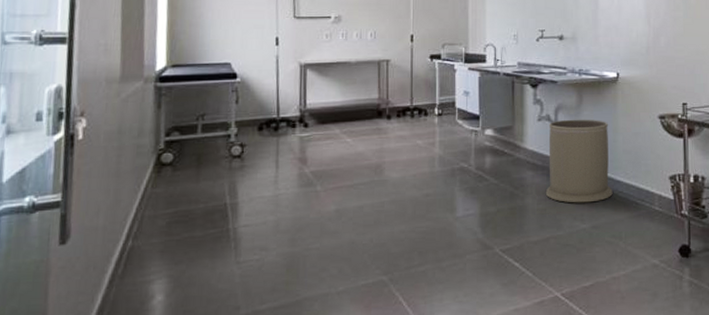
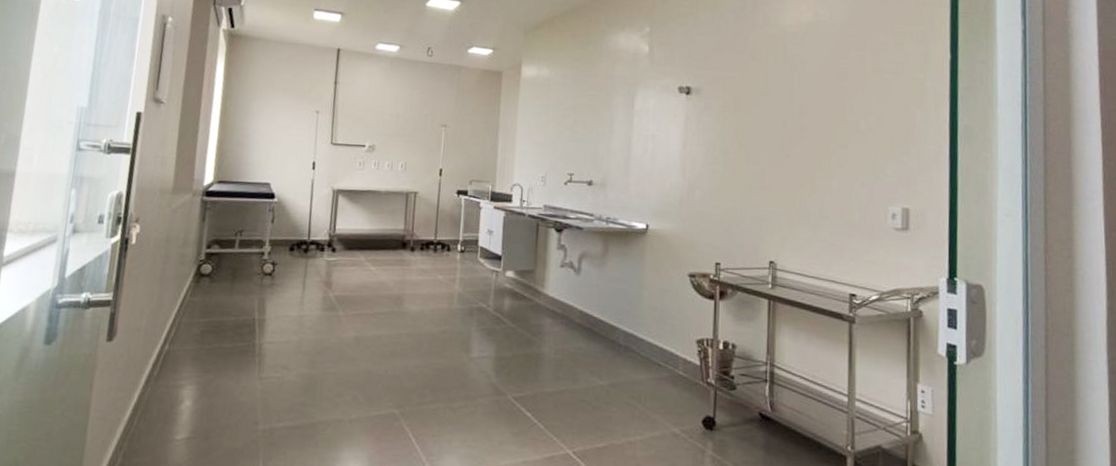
trash can: present [545,119,613,203] -> none [563,268,635,359]

